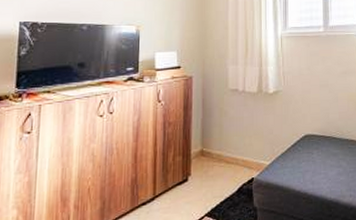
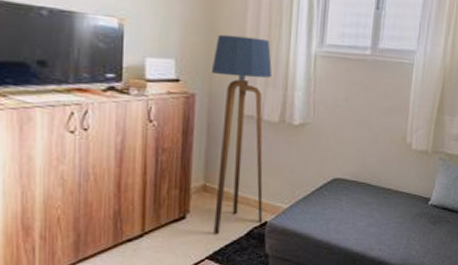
floor lamp: none [203,28,250,193] -> present [211,34,273,235]

